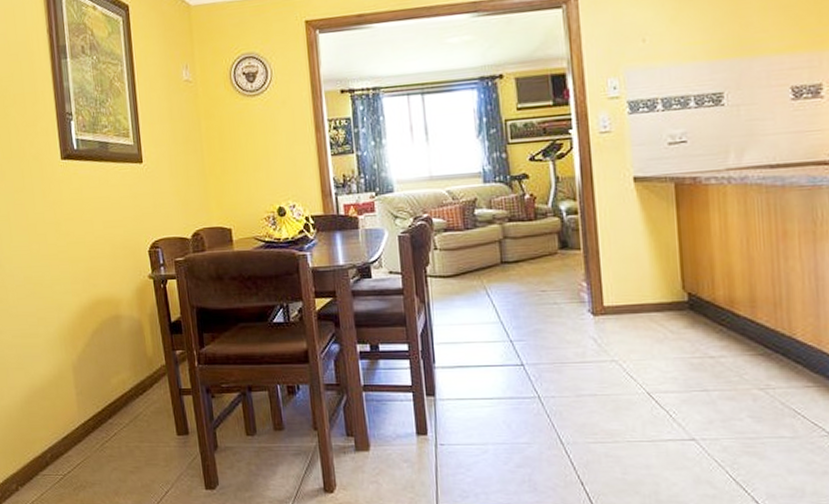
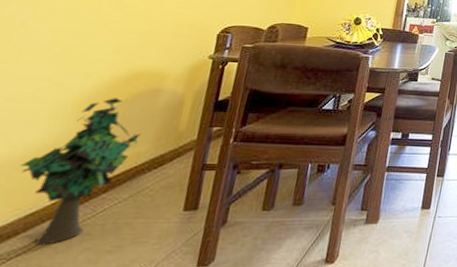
decorative plant: none [43,328,120,465] -> present [20,98,142,246]

